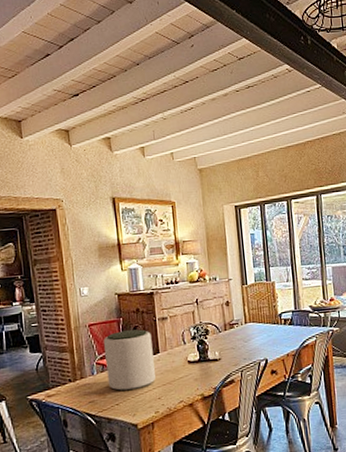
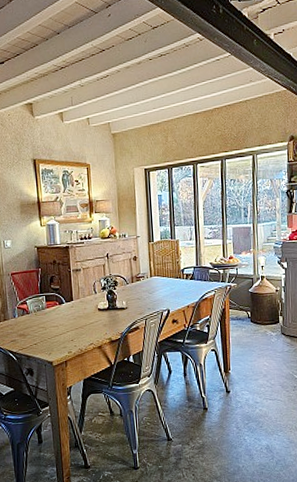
plant pot: present [103,329,156,391] -> none [23,279,69,333]

